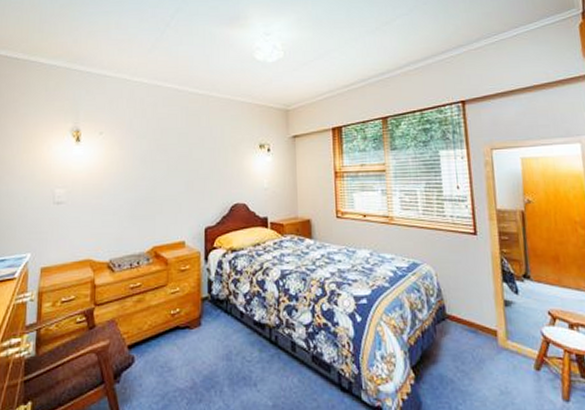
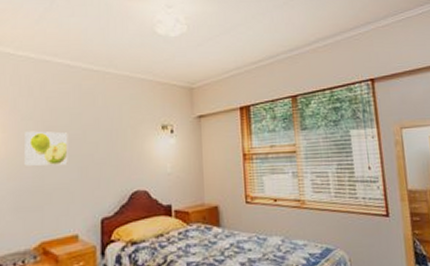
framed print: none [139,148,176,180] -> present [24,131,68,166]

